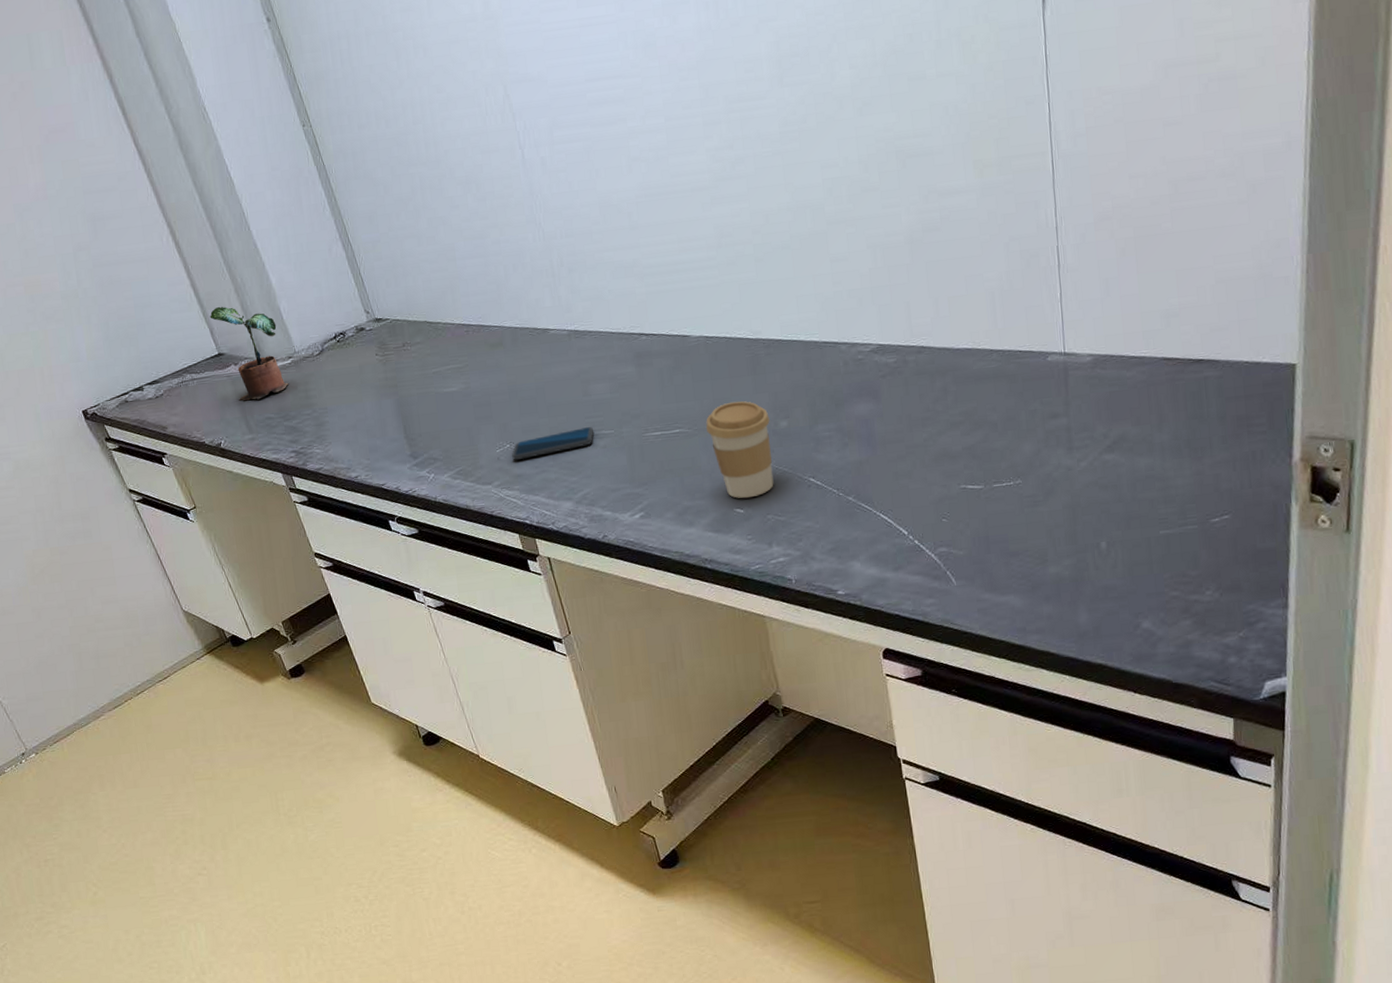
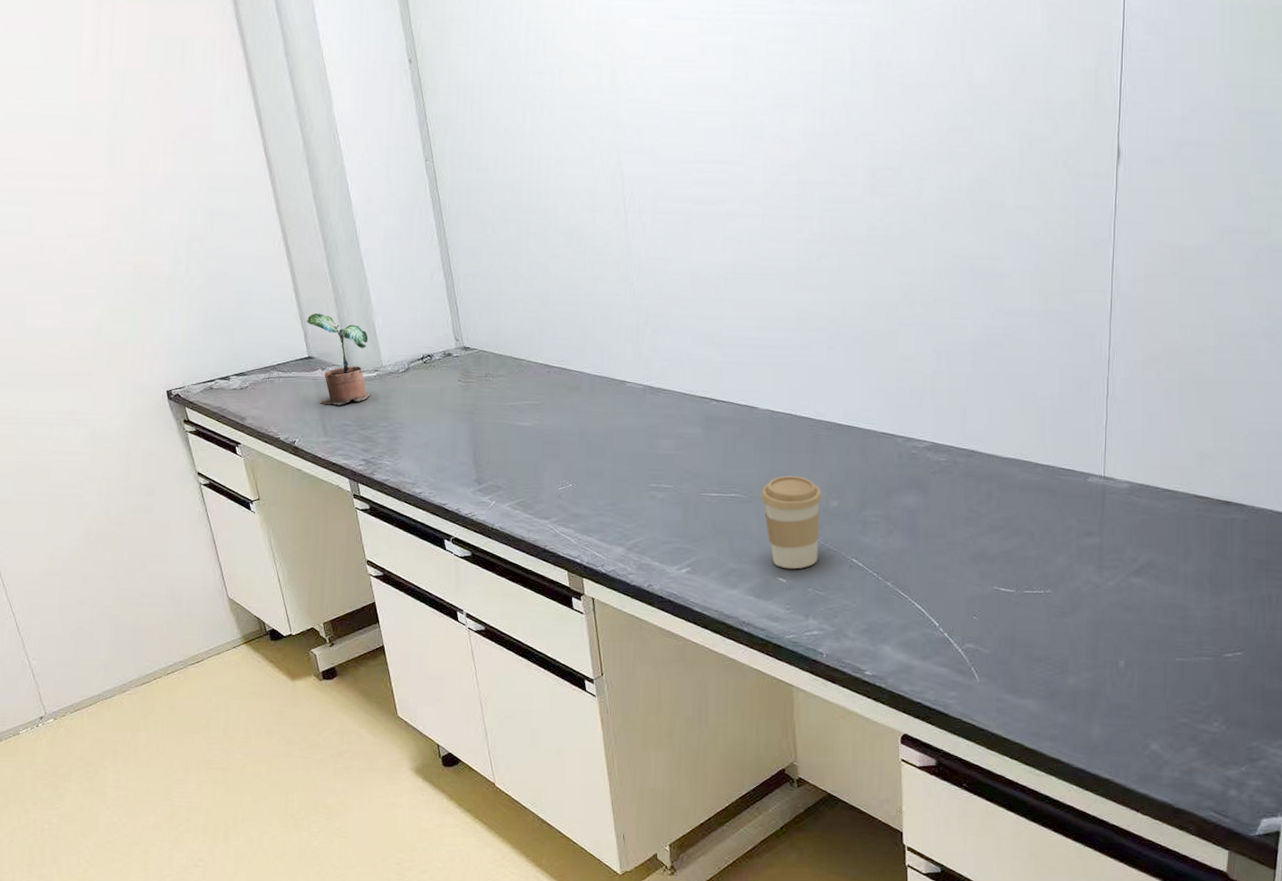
smartphone: present [512,427,594,460] -> none [573,479,655,500]

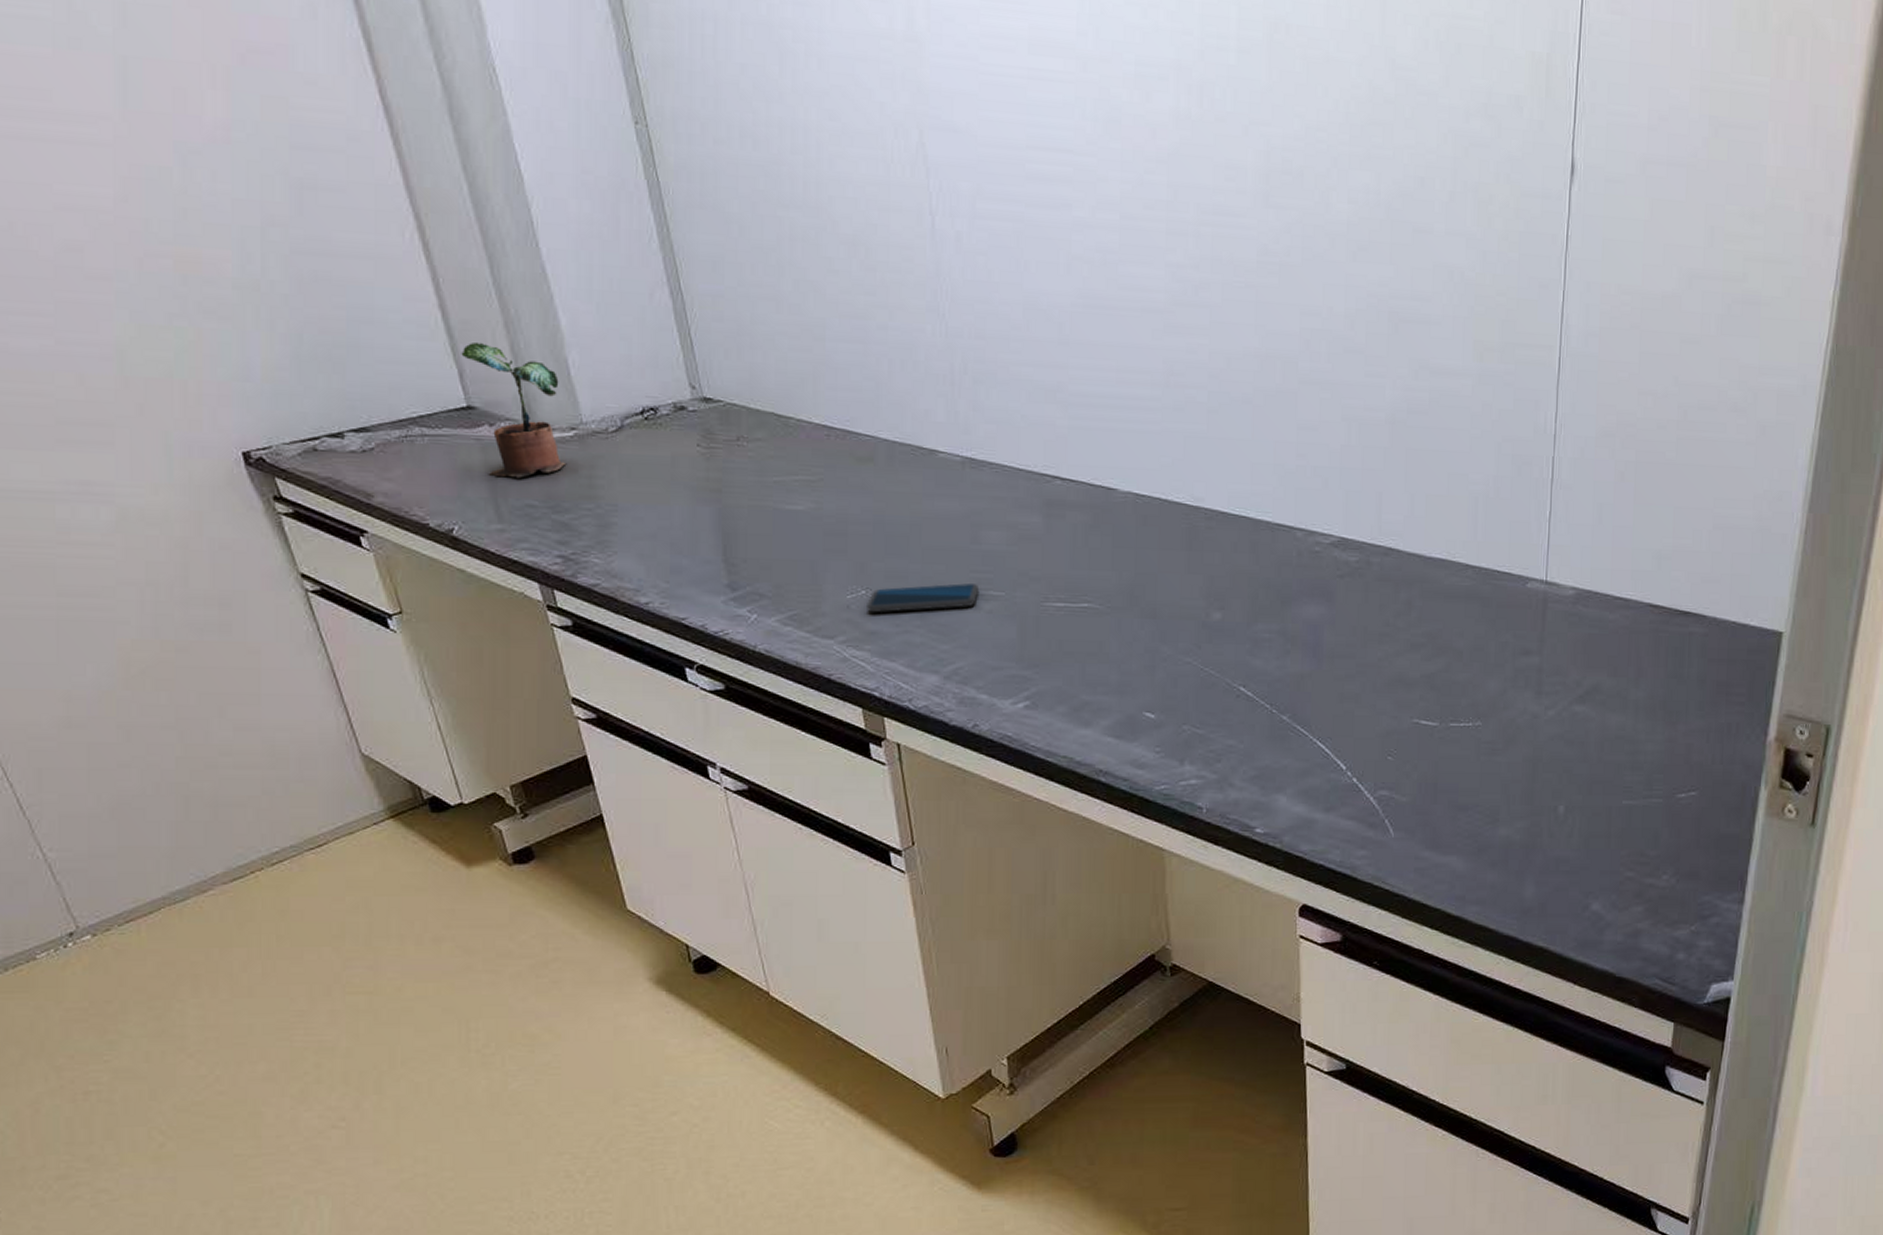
smartphone: none [573,479,655,500] -> present [867,583,980,612]
coffee cup: present [761,475,822,569] -> none [1122,579,1201,701]

